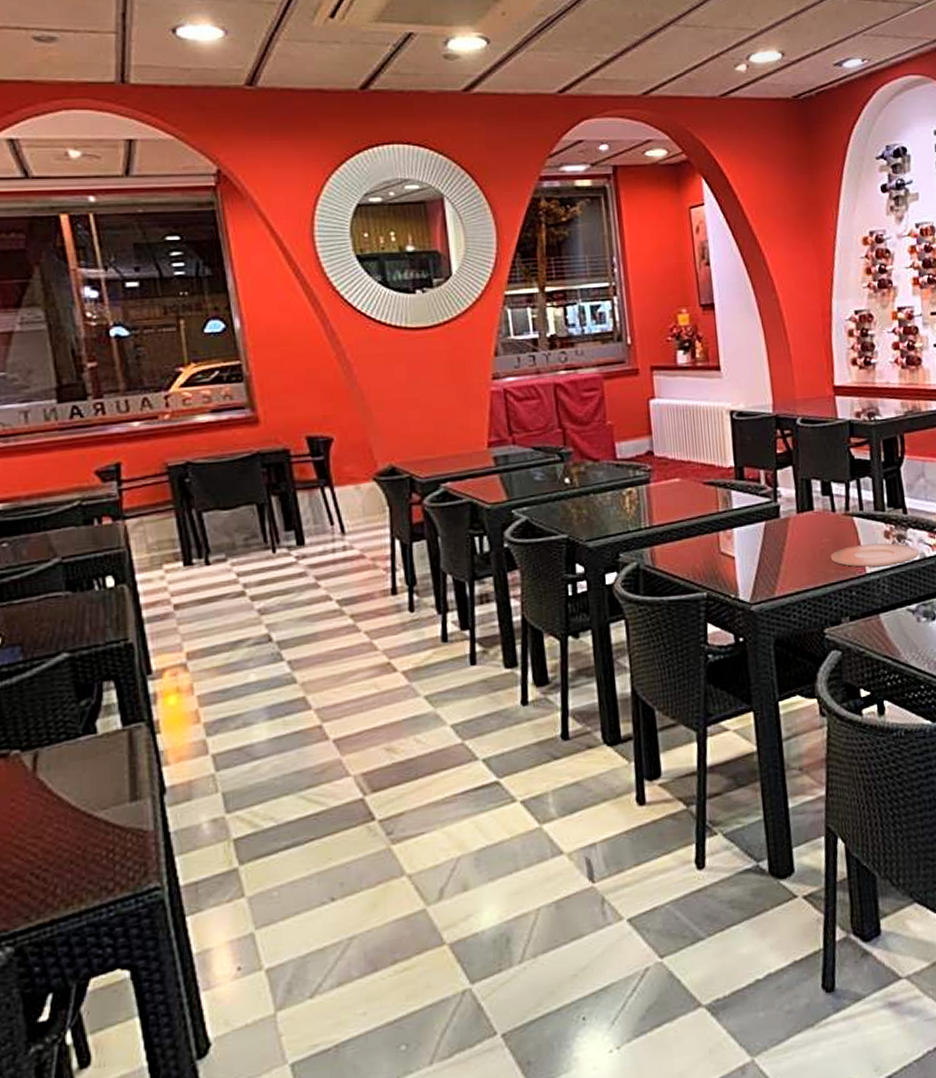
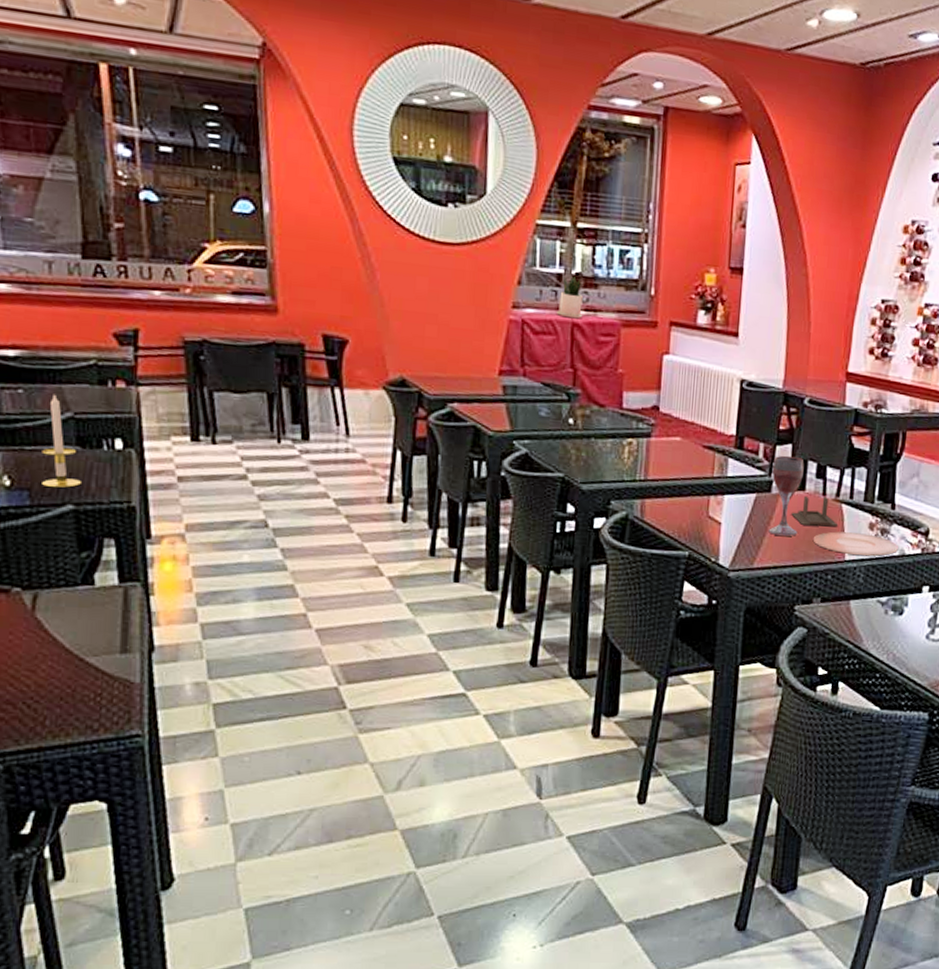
candle: none [31,542,76,639] -> present [42,394,83,489]
planter: none [536,339,564,380] -> present [556,275,584,319]
cup: none [776,477,814,560] -> present [768,455,804,536]
napkin holder: none [804,513,854,545] -> present [791,495,839,527]

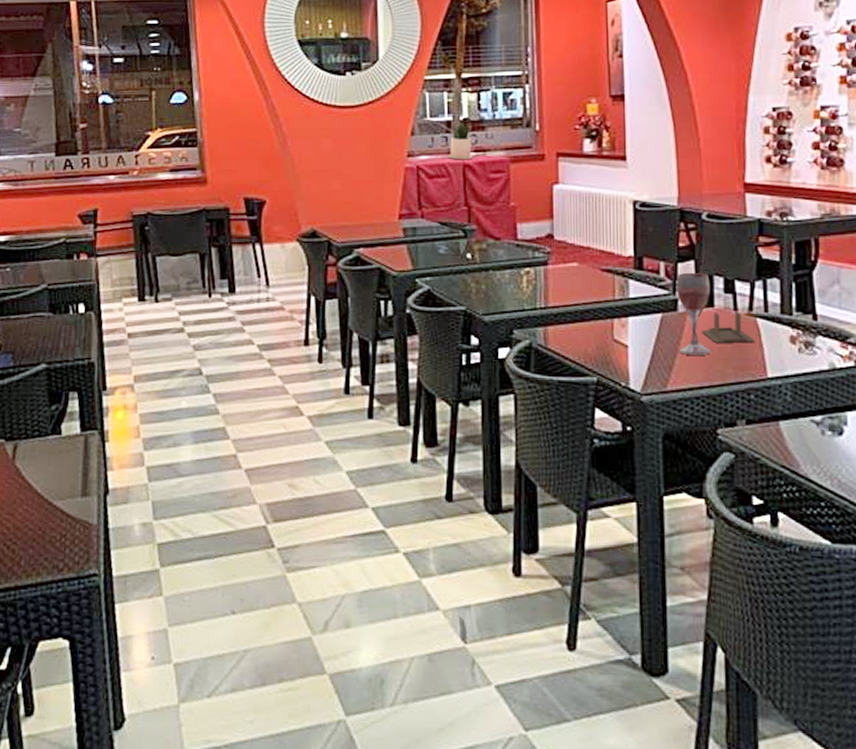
candle: present [42,394,83,489] -> none [22,270,53,350]
plate: present [813,531,899,556] -> none [728,347,828,372]

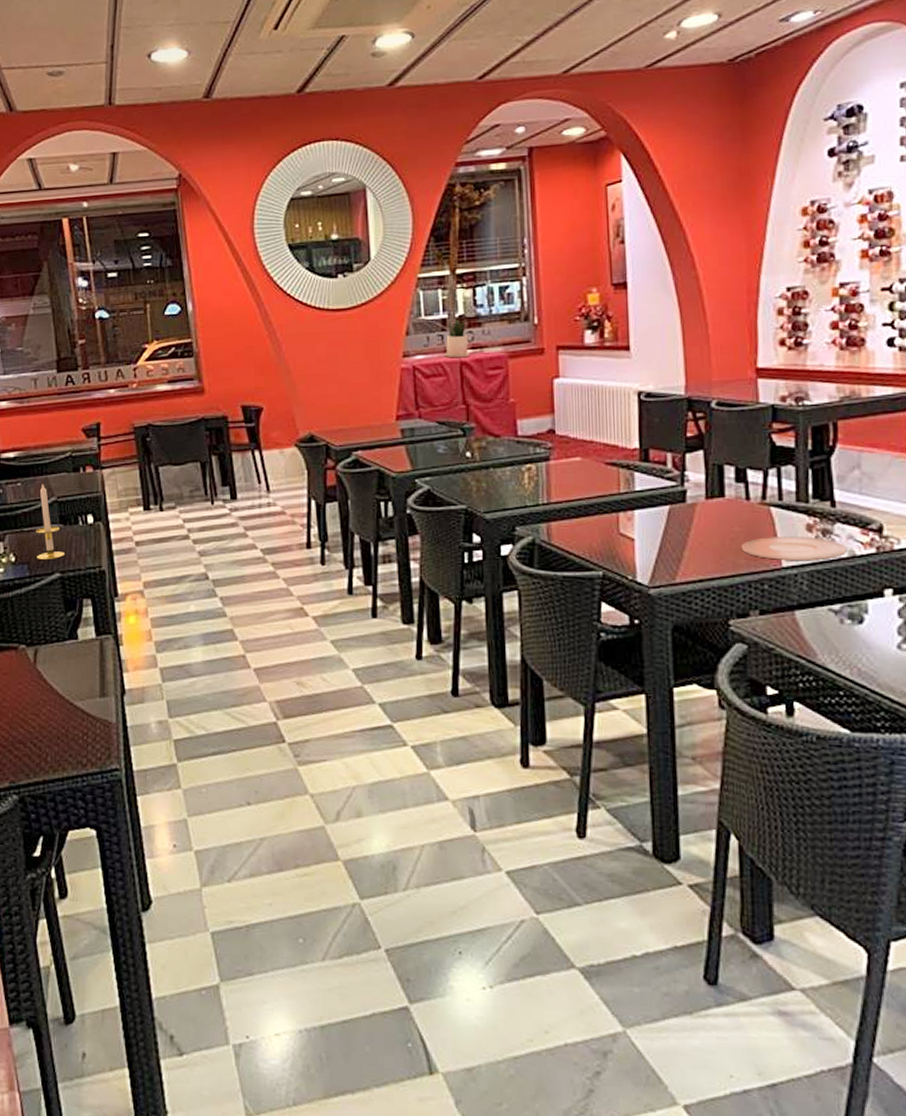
candle: none [22,270,53,350] -> present [36,483,66,561]
cup: present [676,272,711,355] -> none [684,462,722,547]
napkin holder: present [702,312,756,343] -> none [712,501,769,533]
plate: none [728,347,828,372] -> present [740,536,848,561]

